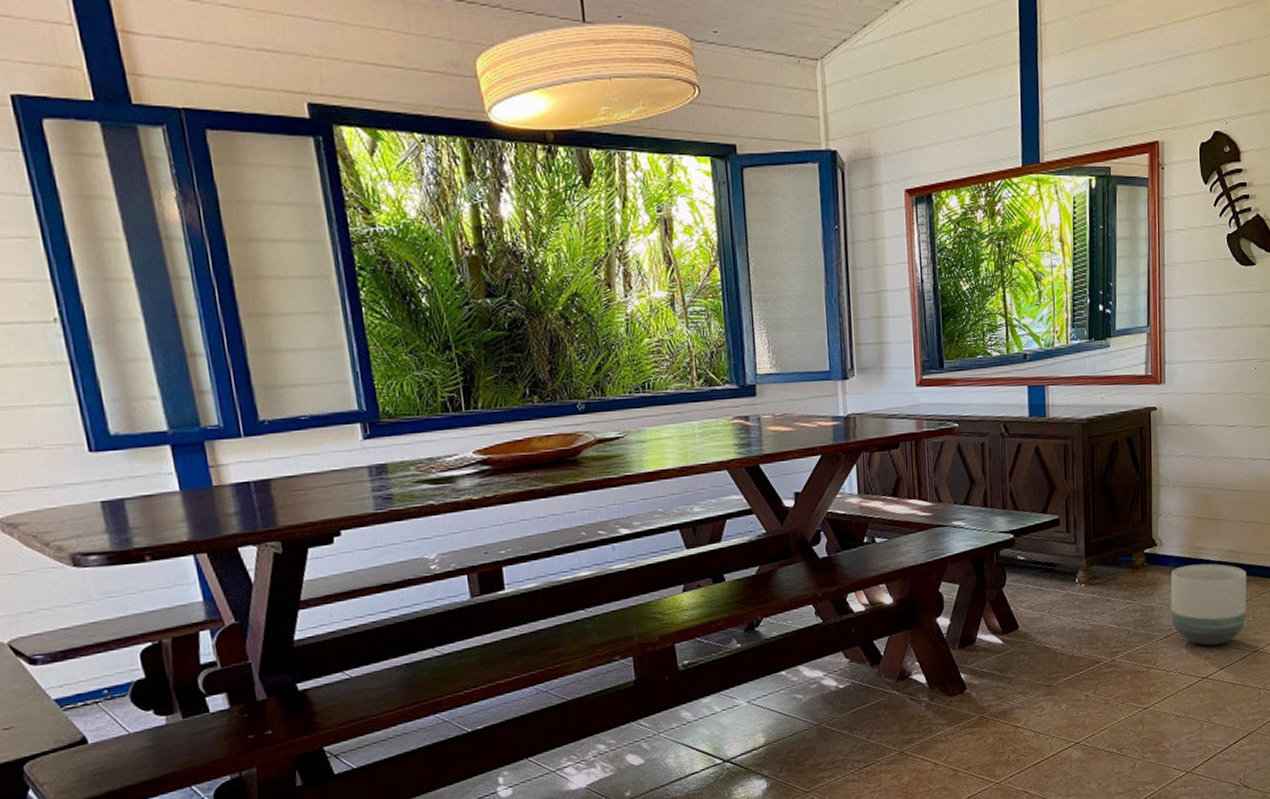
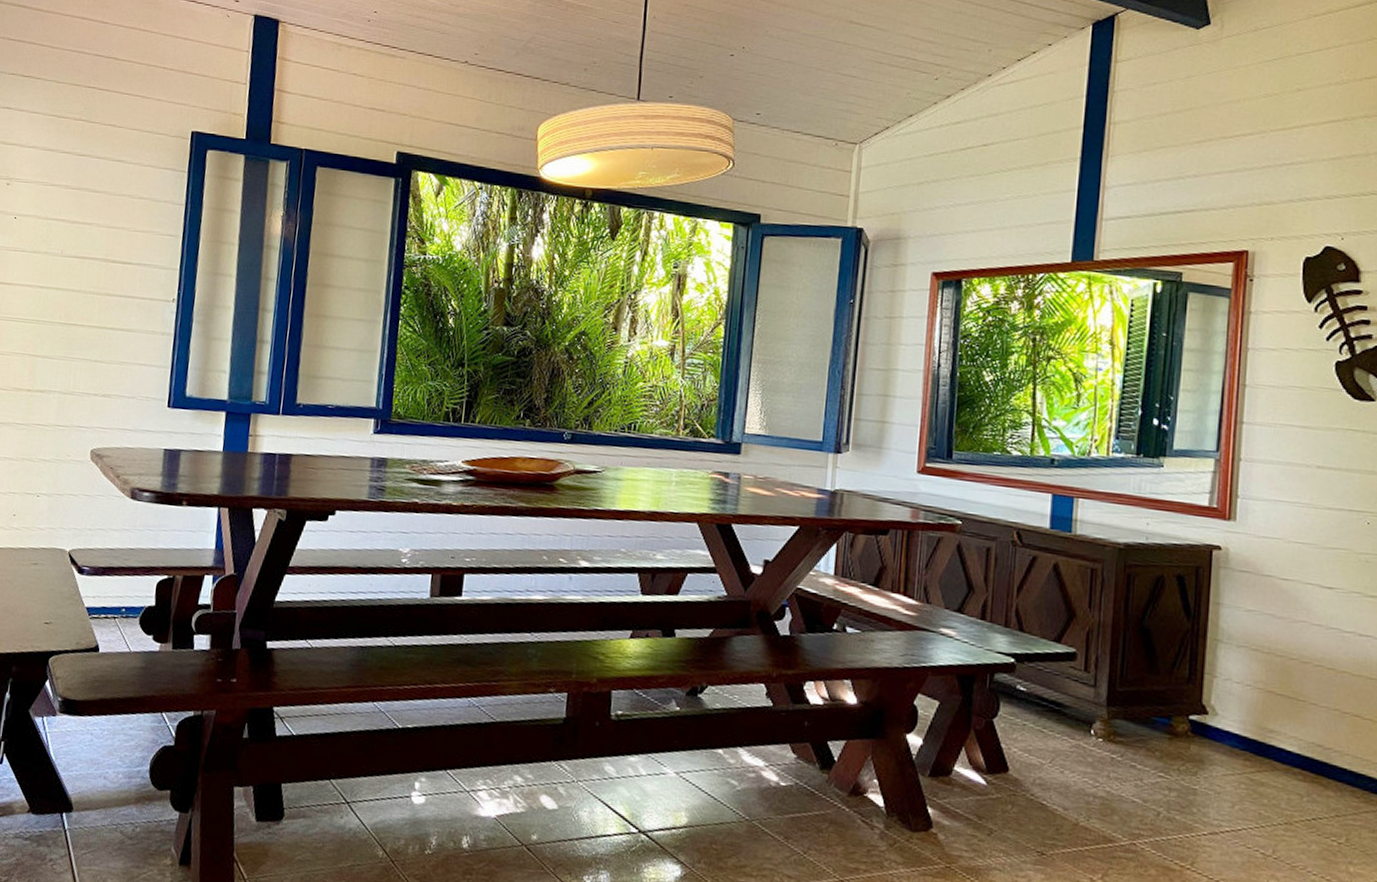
planter: present [1170,563,1246,646] -> none [1222,748,1340,865]

